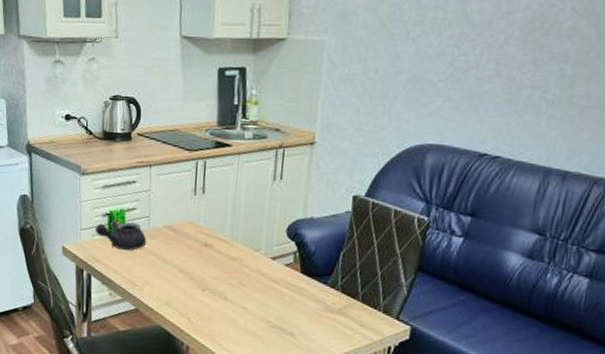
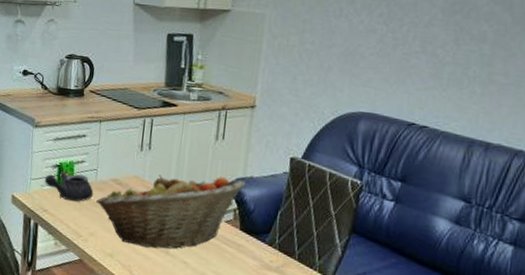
fruit basket: none [150,219,306,295] -> present [96,175,246,249]

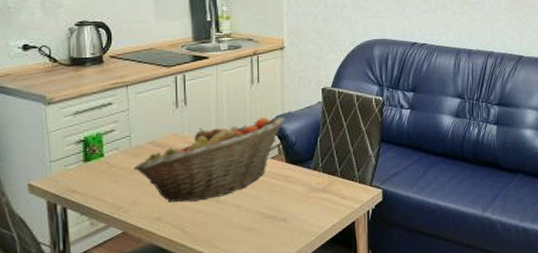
teapot: present [44,171,94,202] -> none [67,144,130,175]

